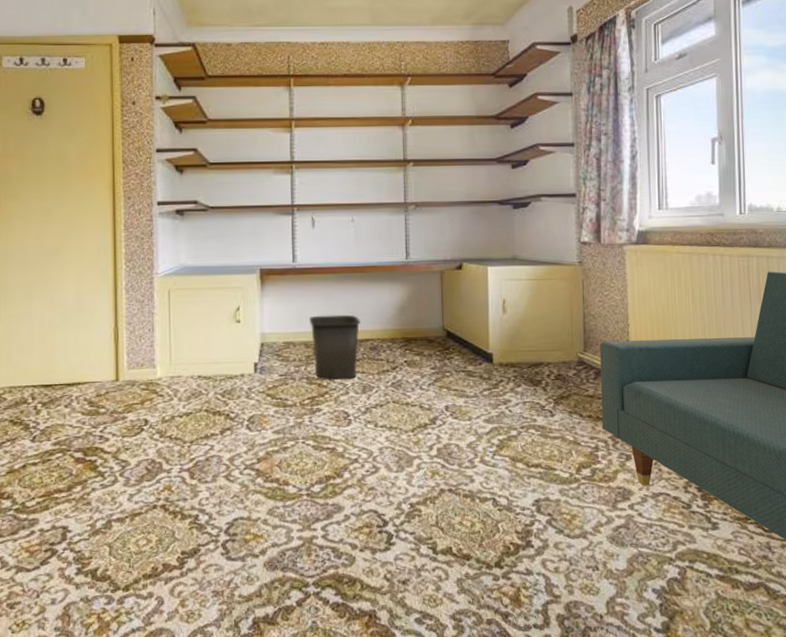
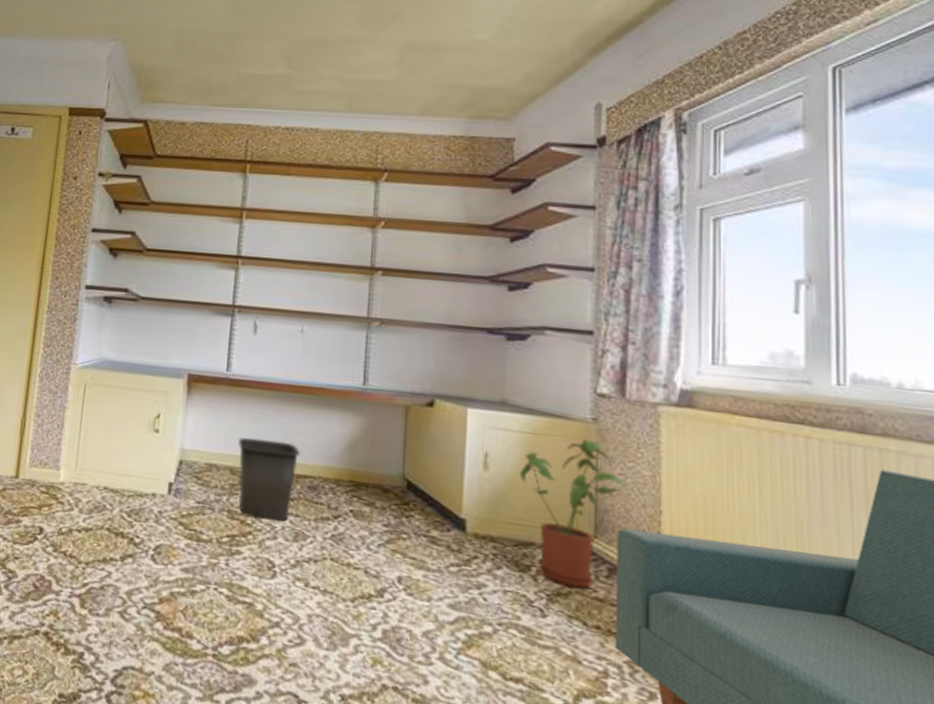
house plant: none [528,278,605,392] -> present [518,438,628,589]

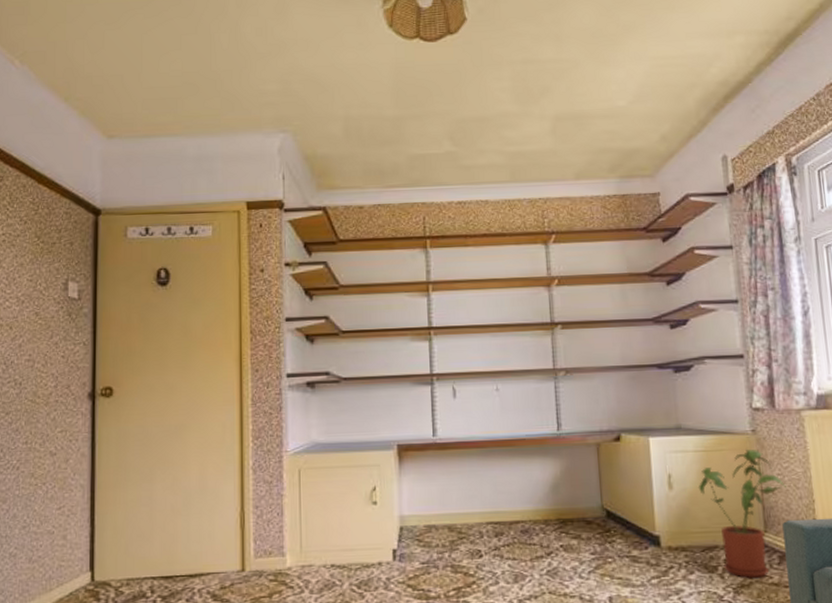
waste bin: present [238,437,300,522] -> none [453,493,510,568]

